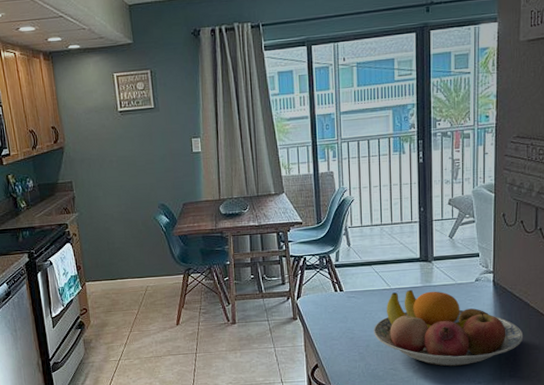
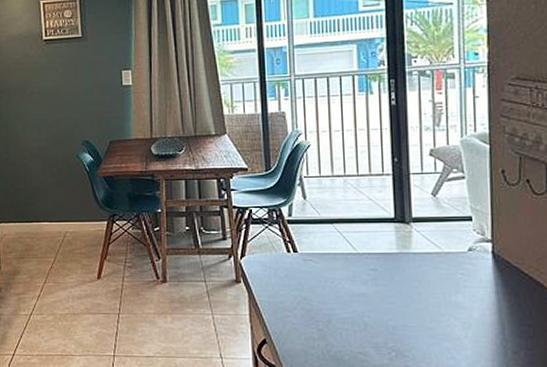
fruit bowl: present [374,289,524,367] -> none [336,255,537,357]

